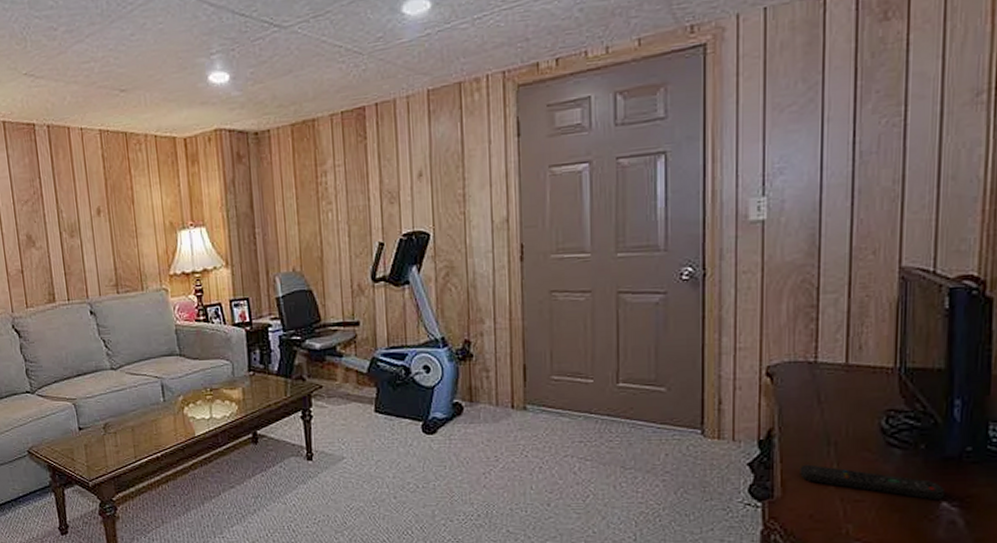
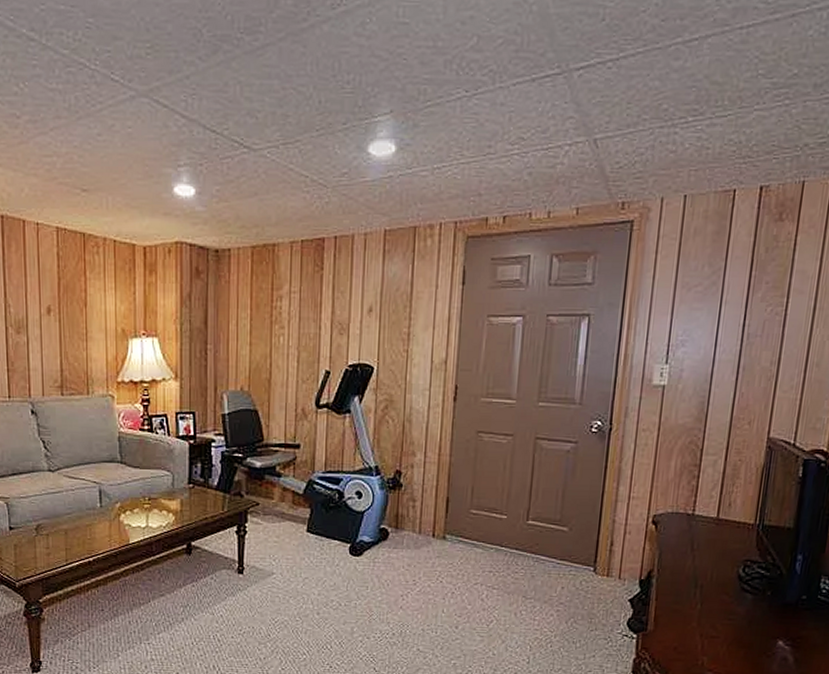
remote control: present [800,464,944,500] -> none [670,603,782,640]

